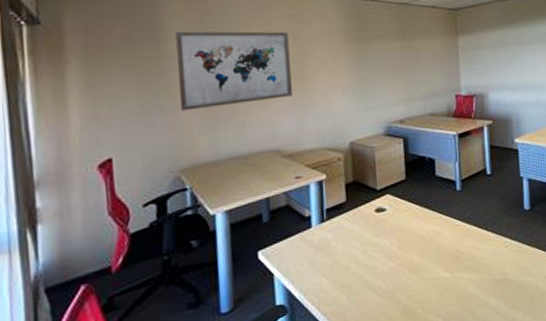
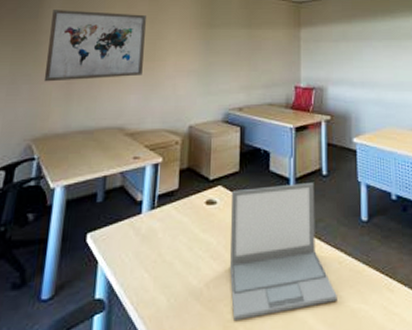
laptop: none [399,182,505,306] -> present [230,183,337,322]

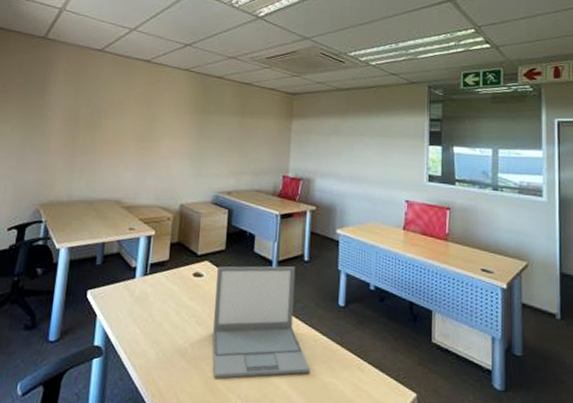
wall art: present [43,10,146,82] -> none [50,87,143,155]

